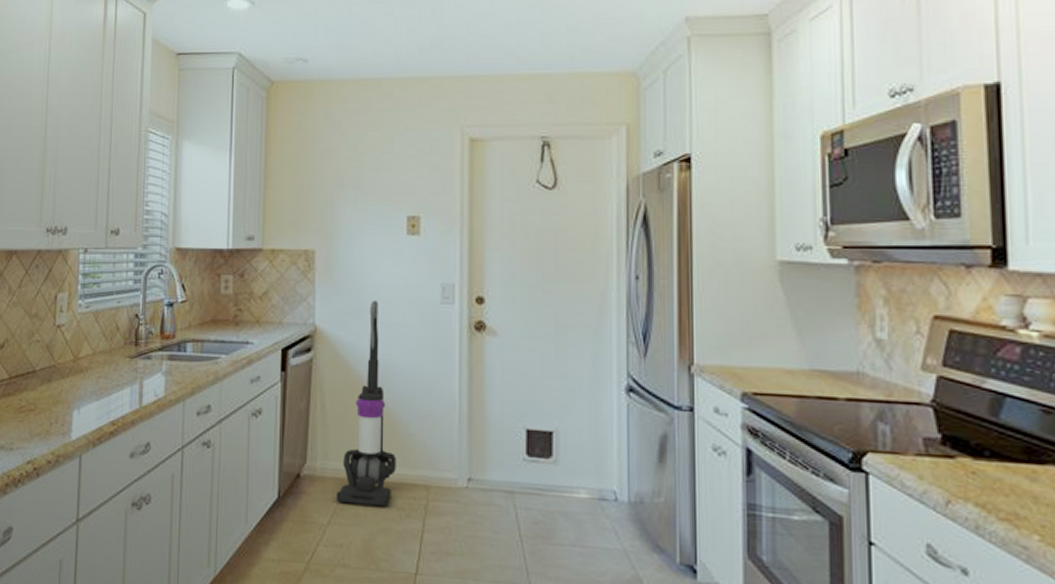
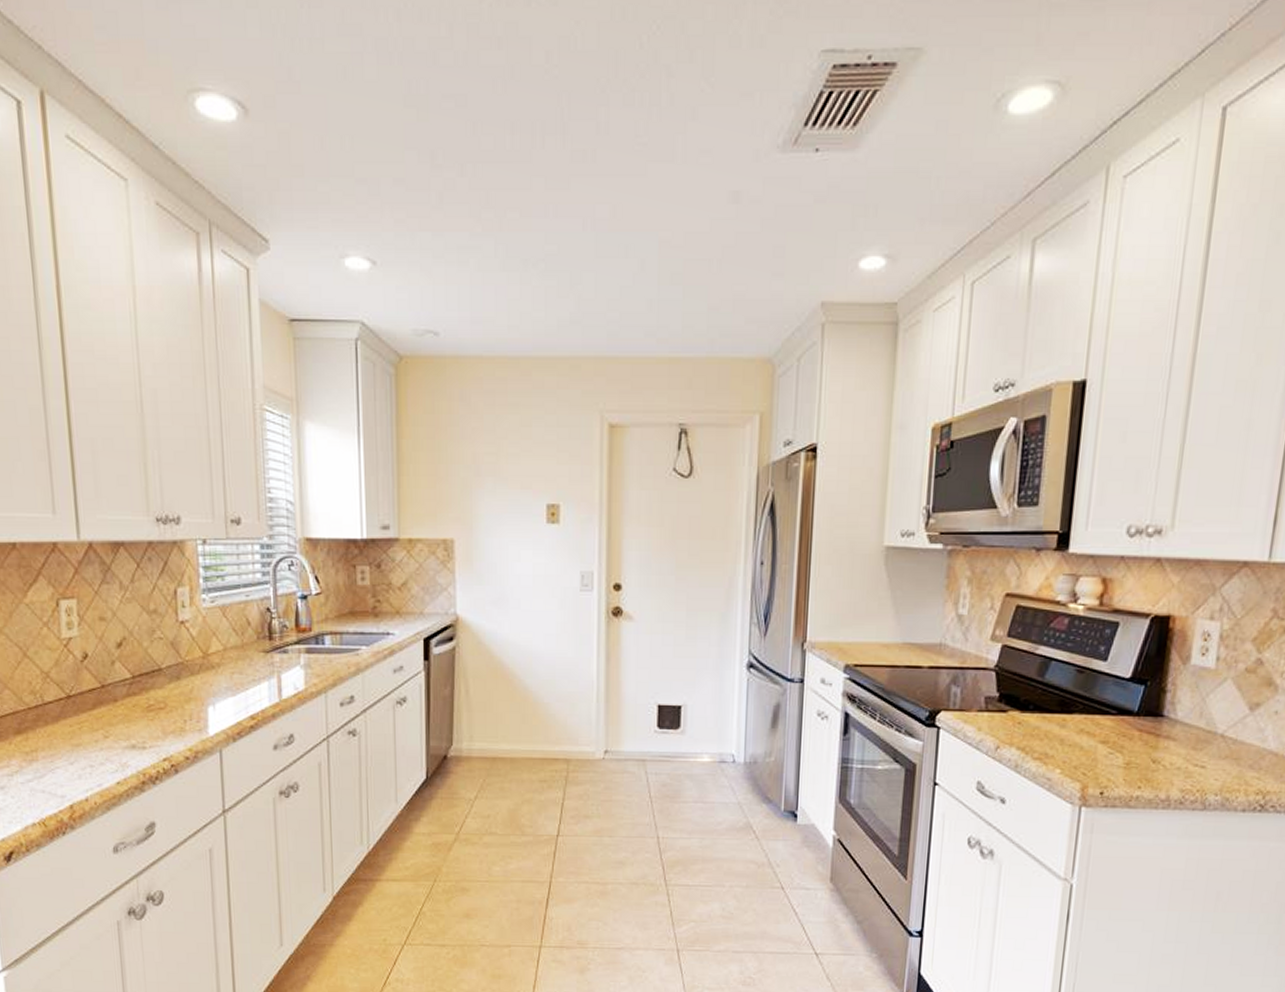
vacuum cleaner: present [337,300,396,507] -> none [483,589,538,780]

